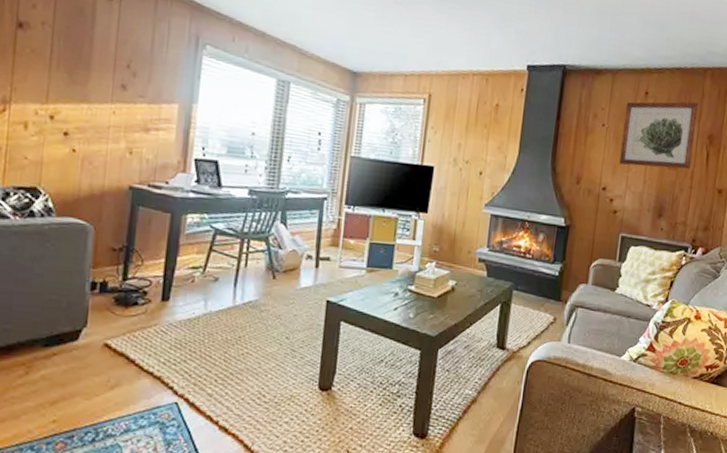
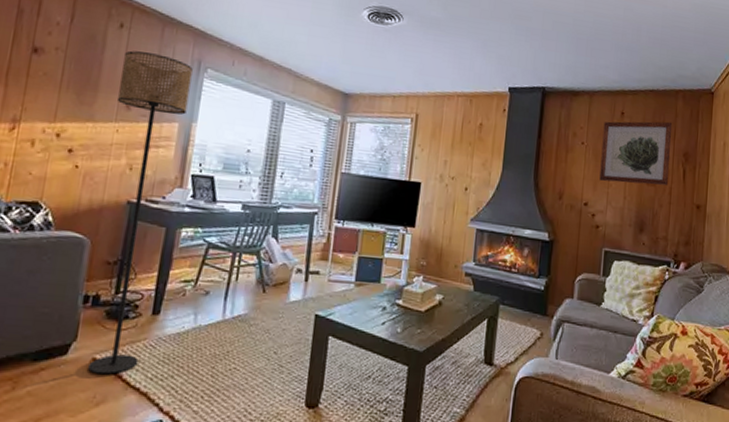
floor lamp: none [100,25,190,360] -> present [88,50,193,375]

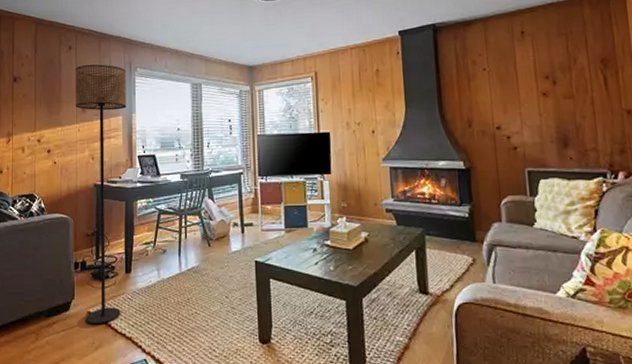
wall art: present [599,121,673,186] -> none [503,31,587,102]

